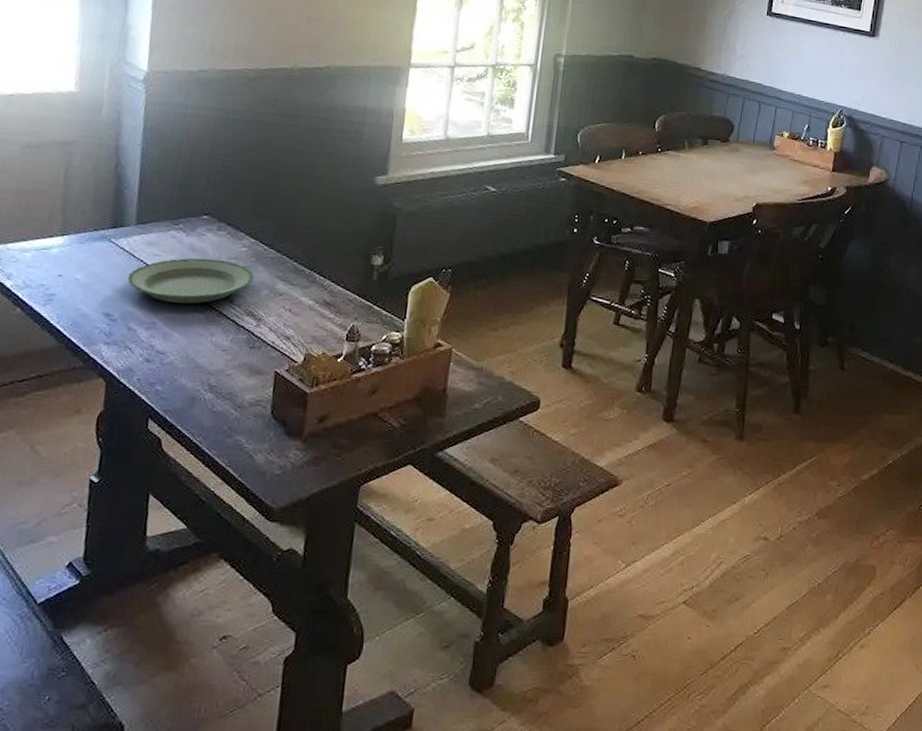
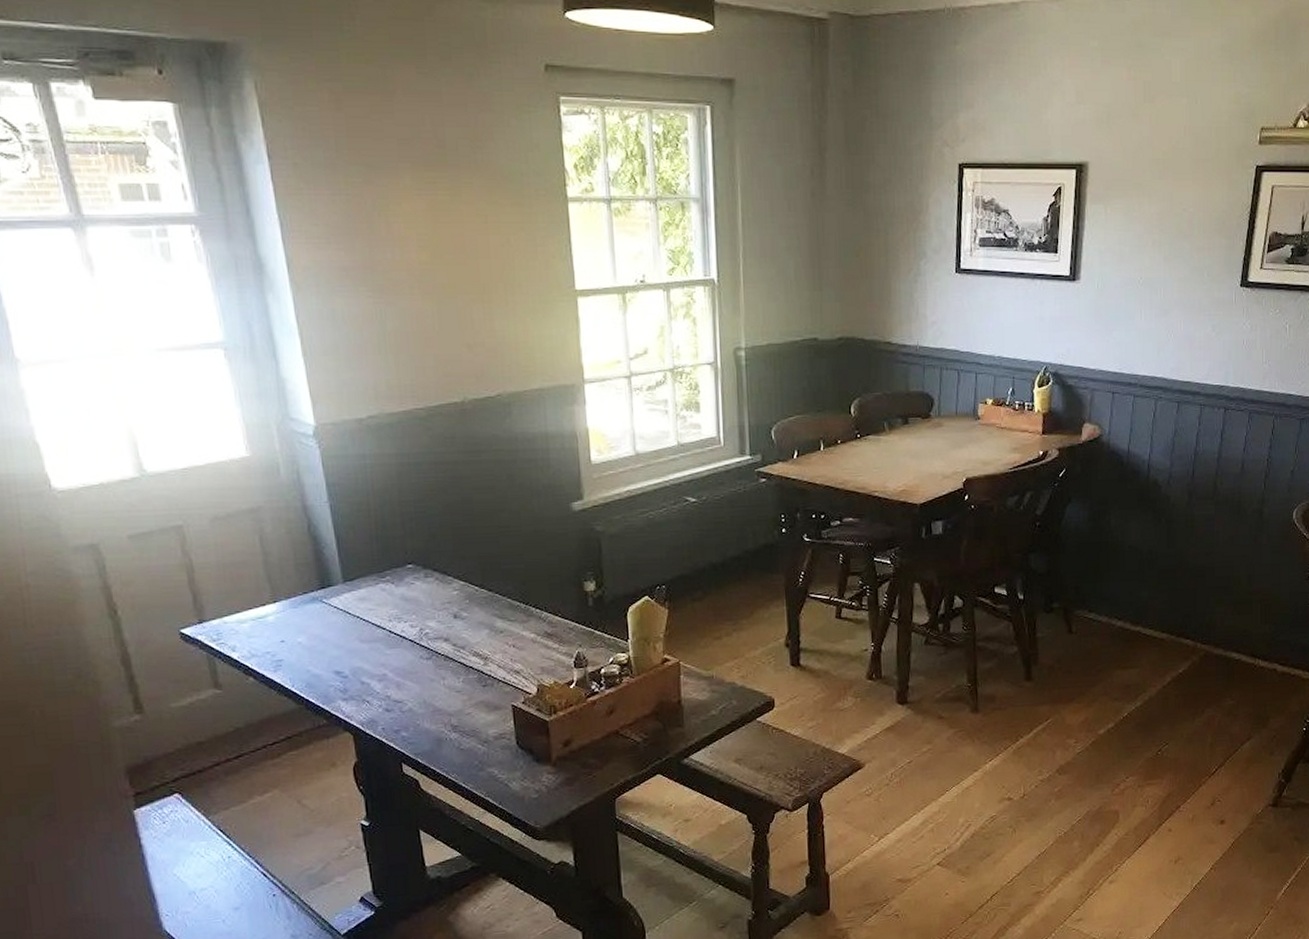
plate: present [127,257,254,304] -> none [348,605,472,653]

